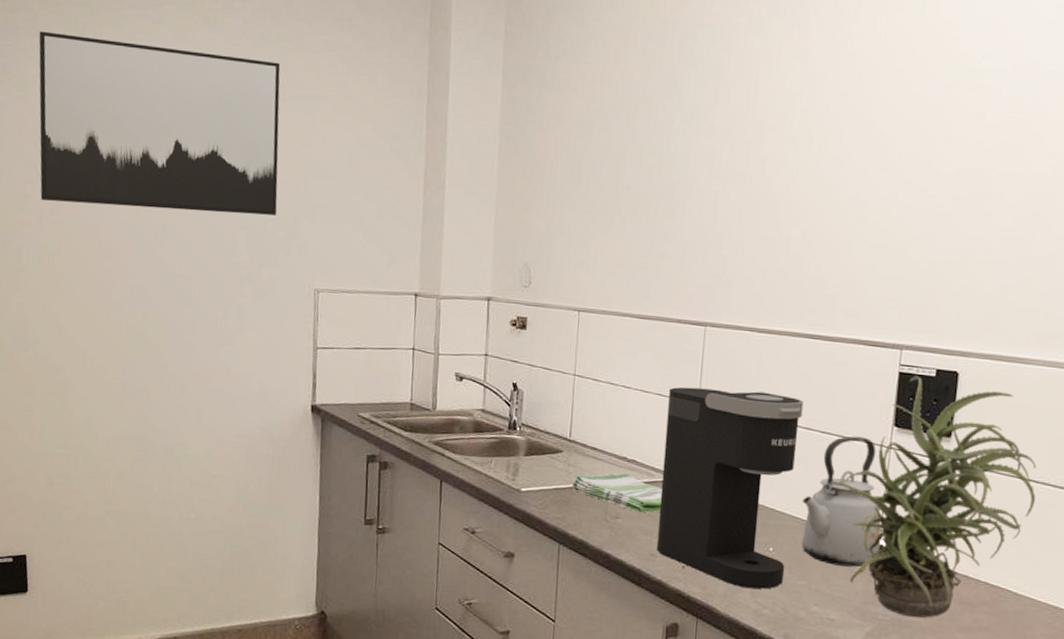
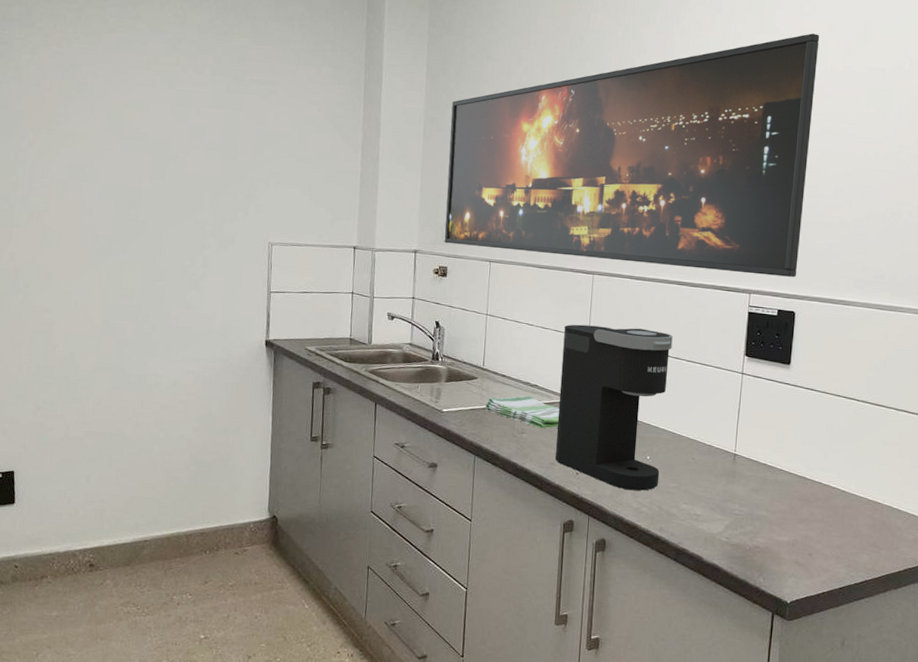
wall art: present [38,31,281,216] -> none [31,23,241,181]
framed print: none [523,22,997,329] -> present [444,33,820,277]
kettle: present [801,436,881,567] -> none [672,364,736,472]
potted plant: present [831,375,1037,618] -> none [695,315,857,513]

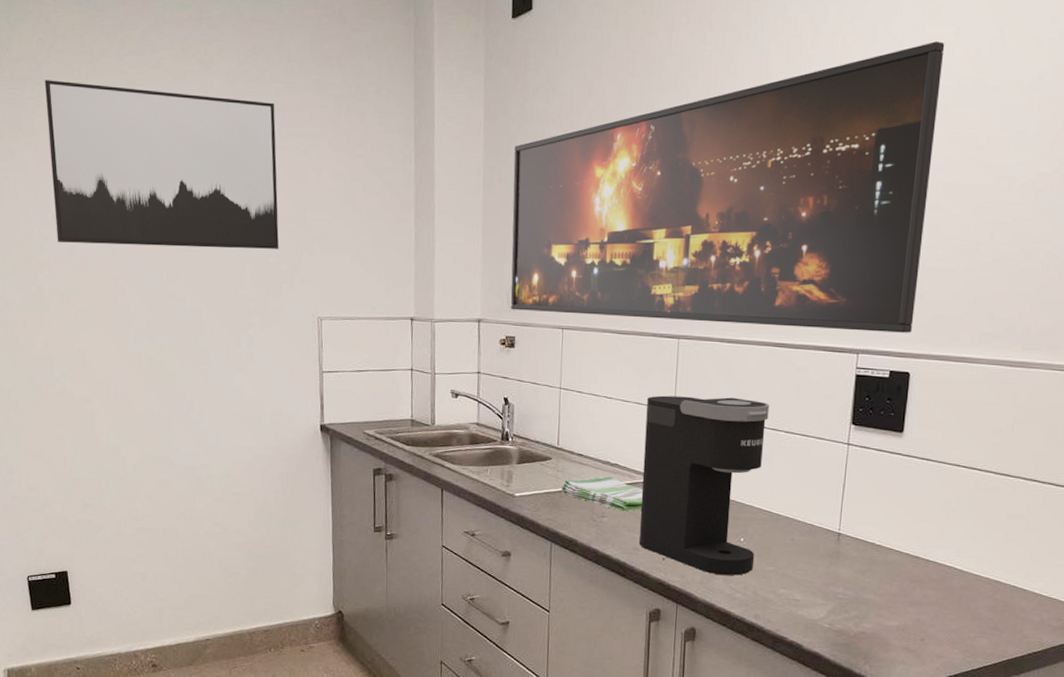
wall art: none [31,23,241,181] -> present [44,80,279,250]

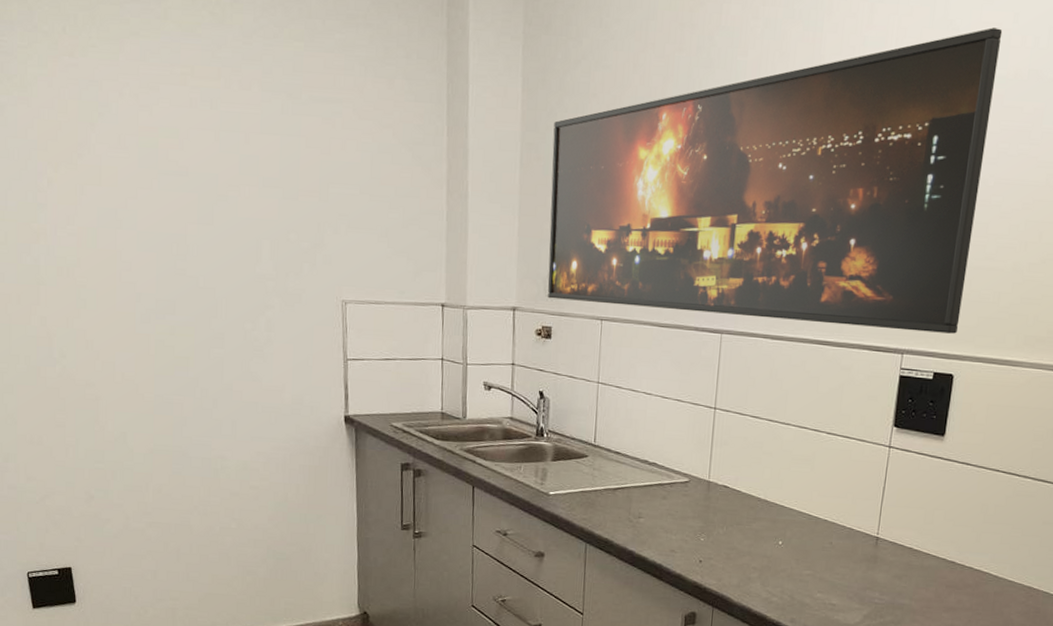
wall art: present [44,80,279,250] -> none [36,26,300,226]
dish towel: present [560,476,643,512] -> none [596,475,681,513]
coffee maker: present [639,395,769,576] -> none [676,392,812,580]

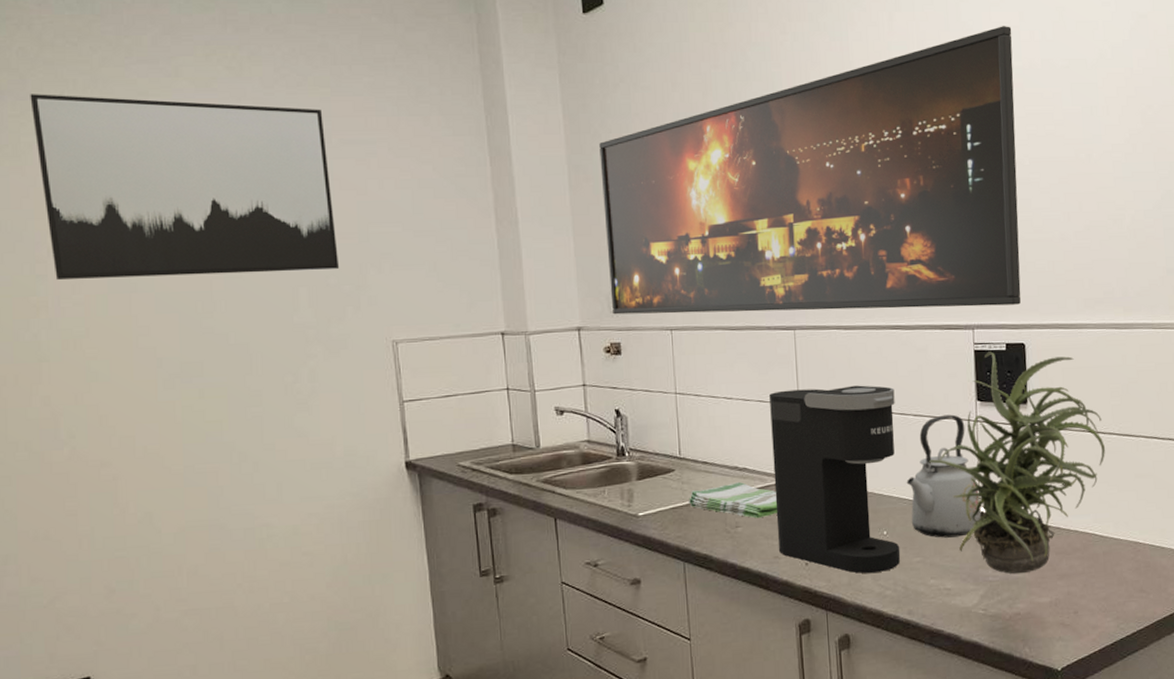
wall art: none [36,26,300,226] -> present [30,94,340,281]
dish towel: none [596,475,681,513] -> present [688,482,777,519]
coffee maker: none [676,392,812,580] -> present [769,385,900,574]
kettle: none [807,436,880,557] -> present [906,414,981,538]
potted plant: none [835,378,1019,601] -> present [929,351,1105,574]

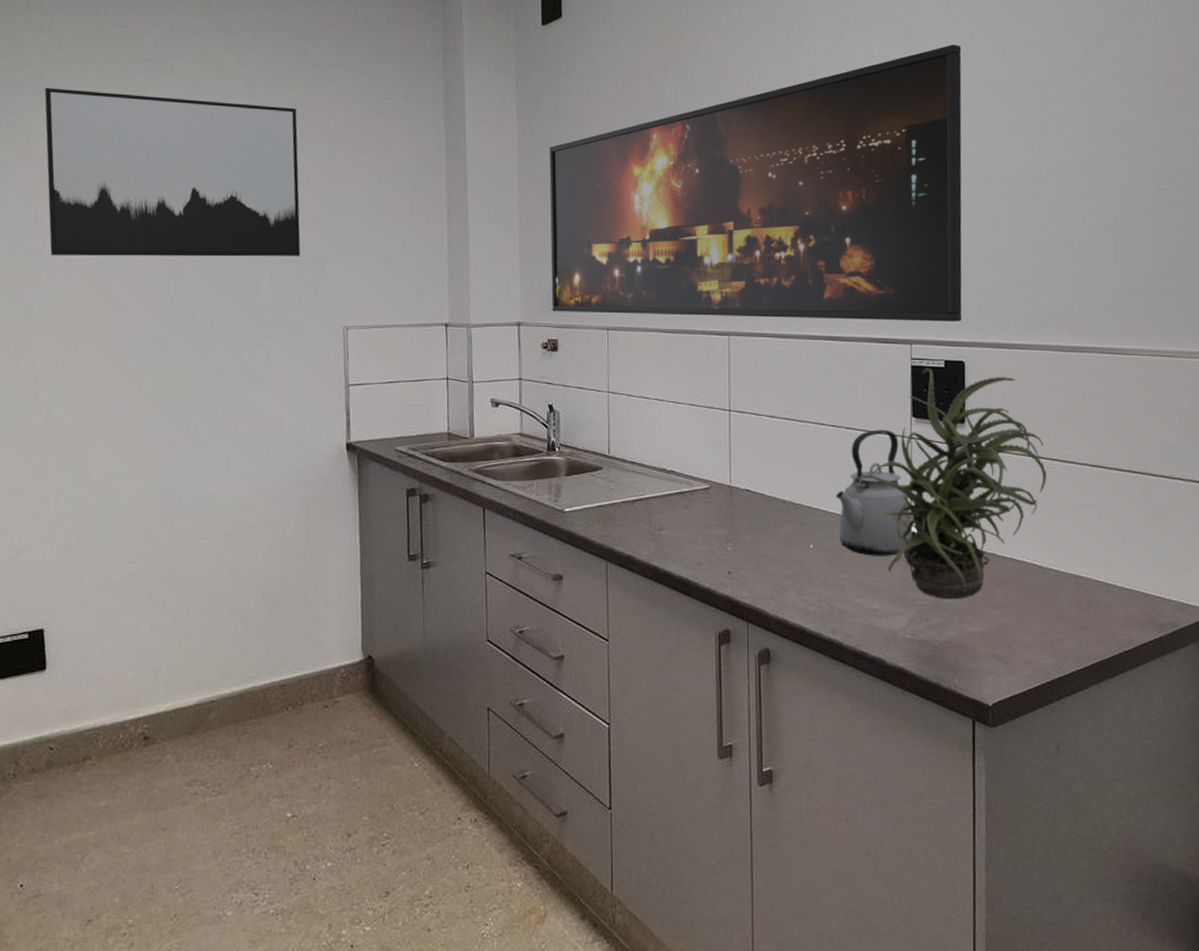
dish towel: present [688,482,777,519] -> none [614,485,702,523]
coffee maker: present [769,385,900,574] -> none [701,394,827,588]

